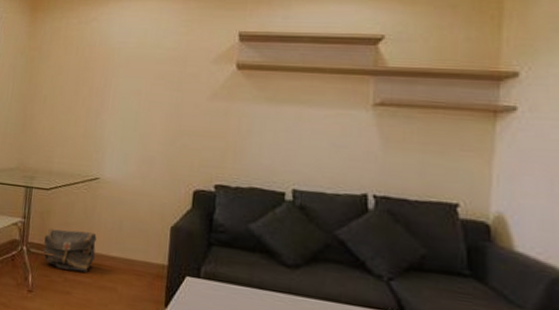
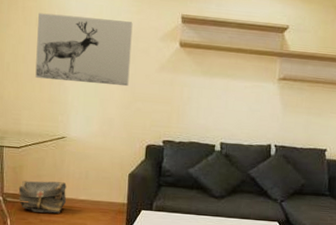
wall art: none [71,41,181,119] -> present [35,13,133,87]

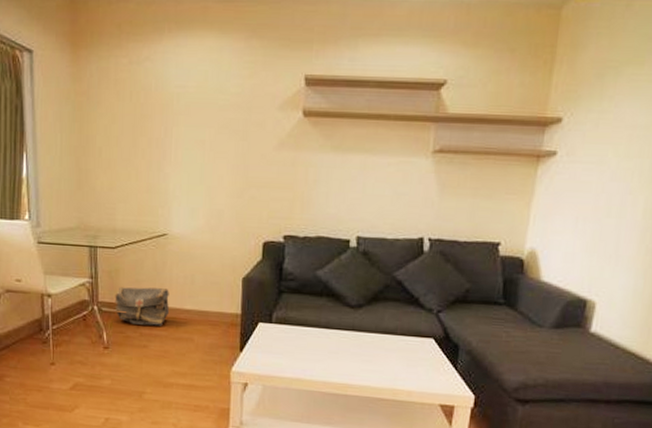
wall art: present [35,13,133,87] -> none [131,85,245,170]

